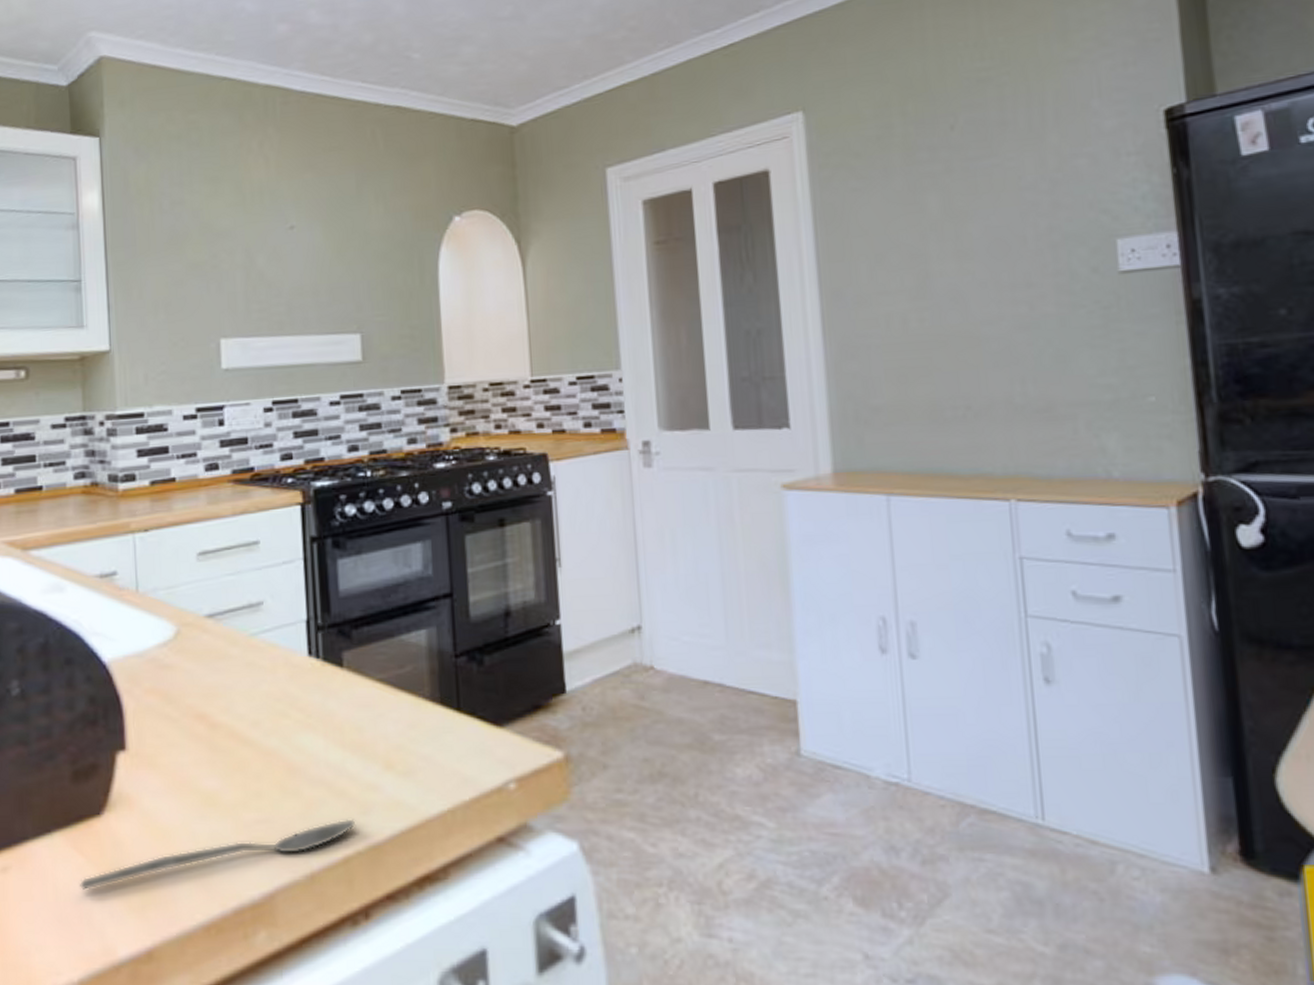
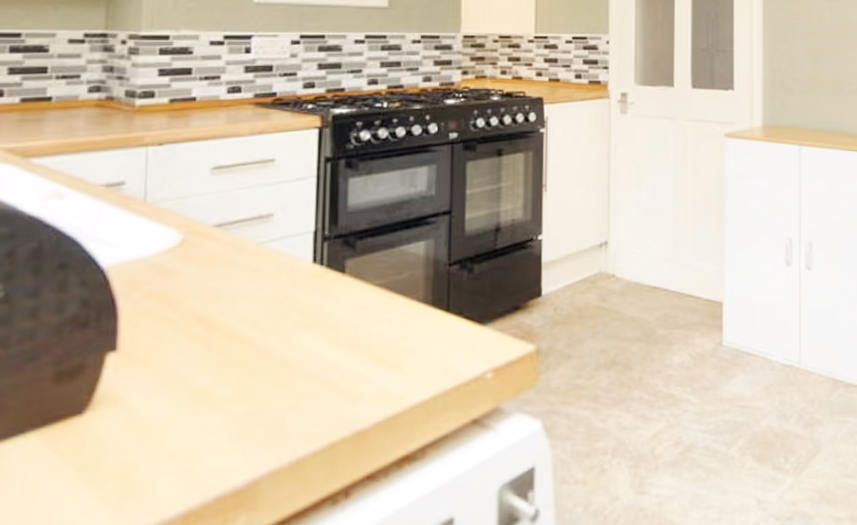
spoon: present [80,819,356,891] -> none [52,408,344,489]

